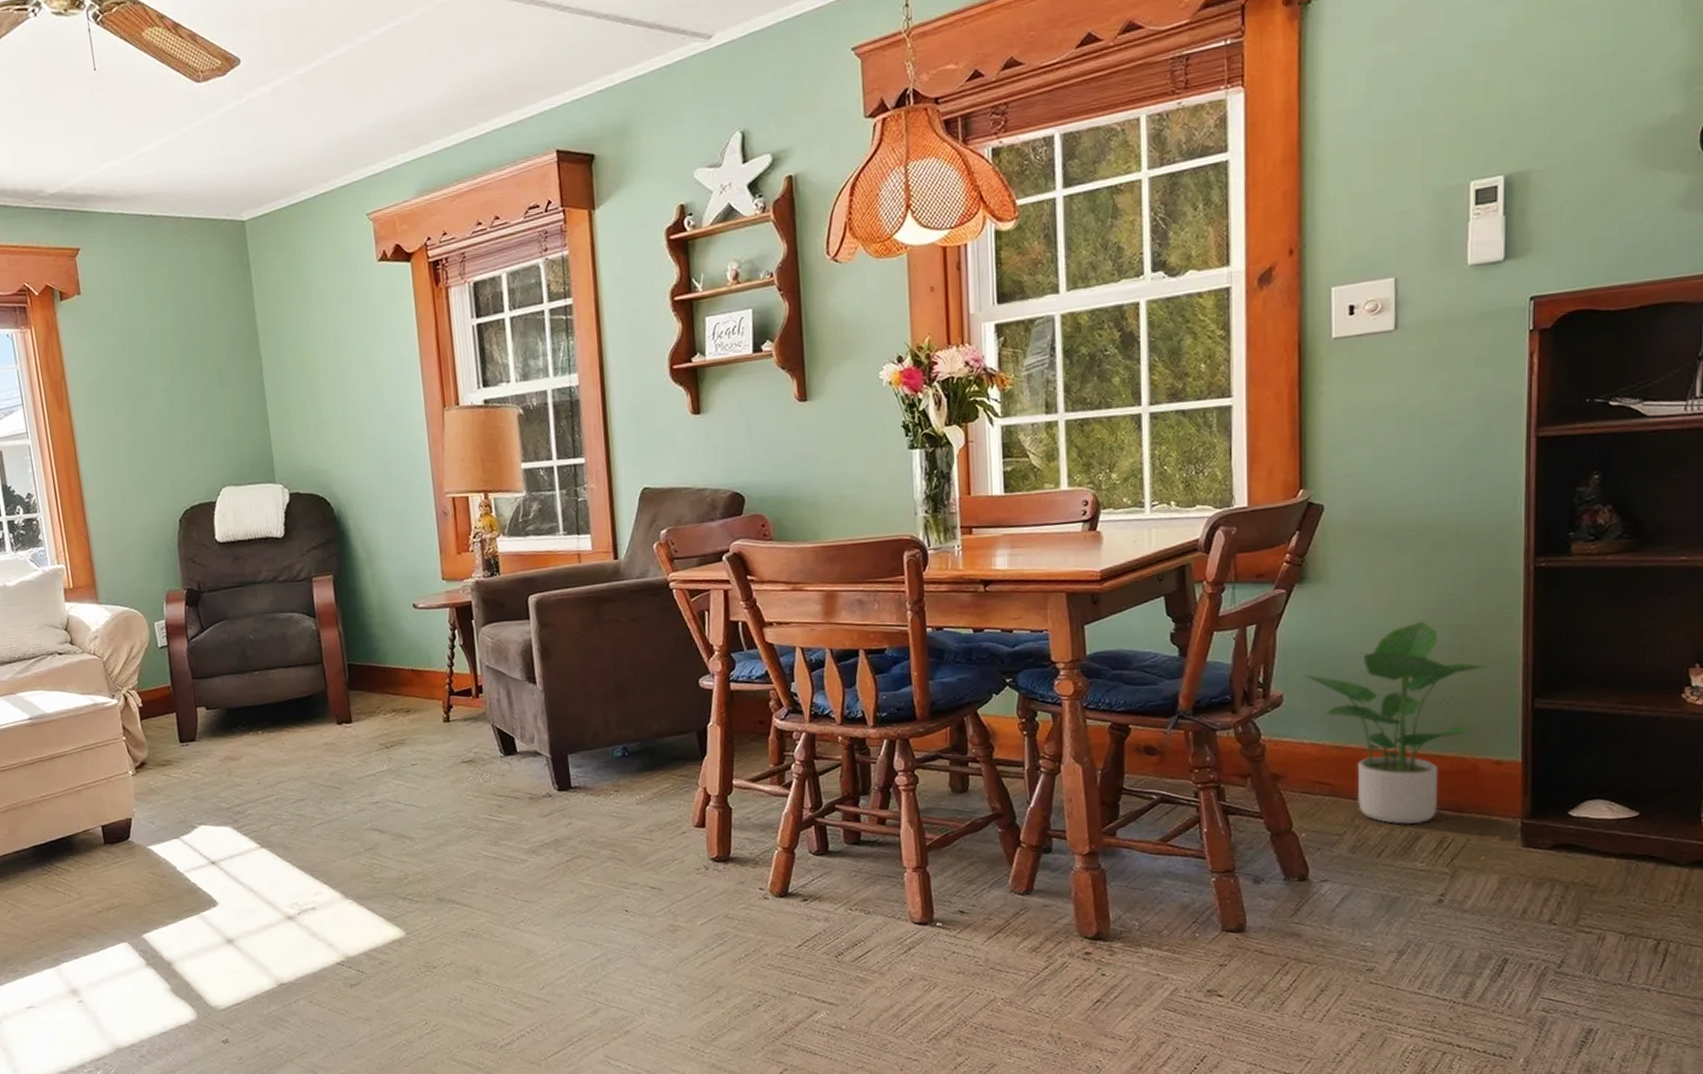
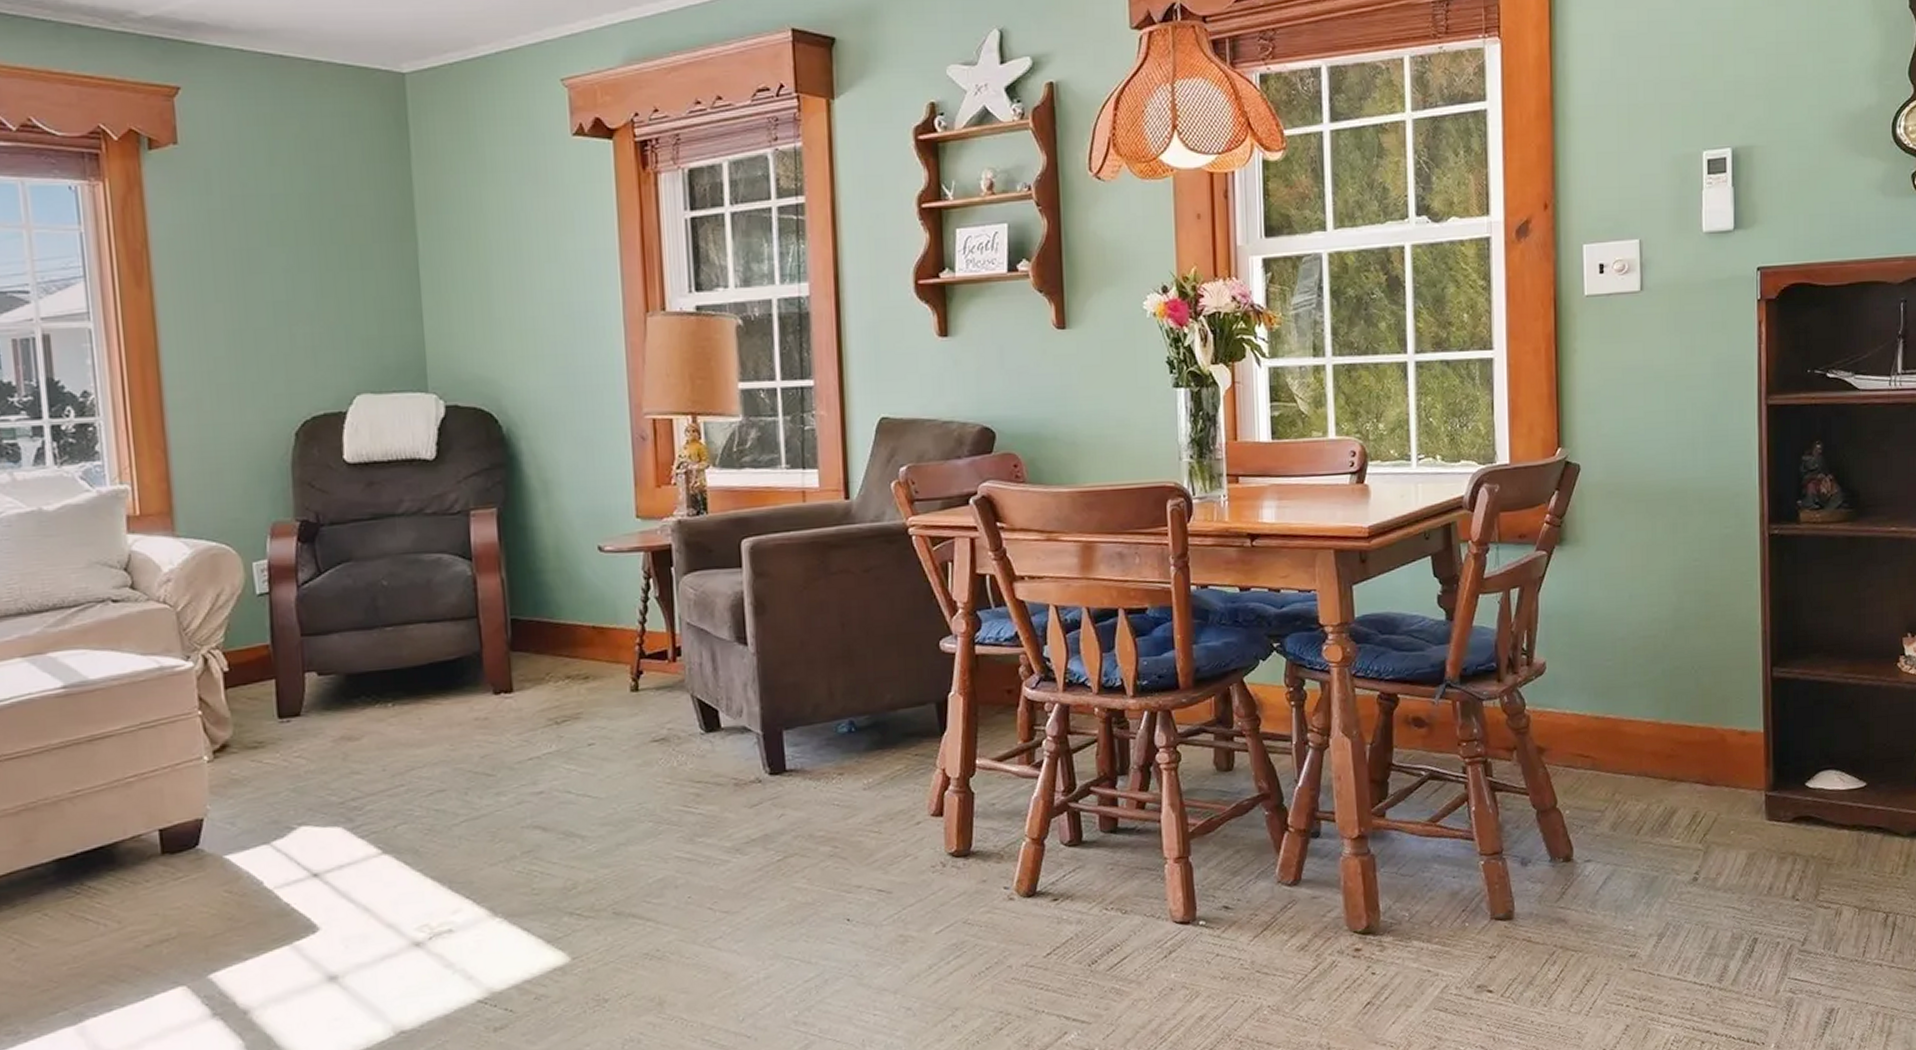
potted plant: present [1306,621,1488,825] -> none [1567,586,1731,799]

